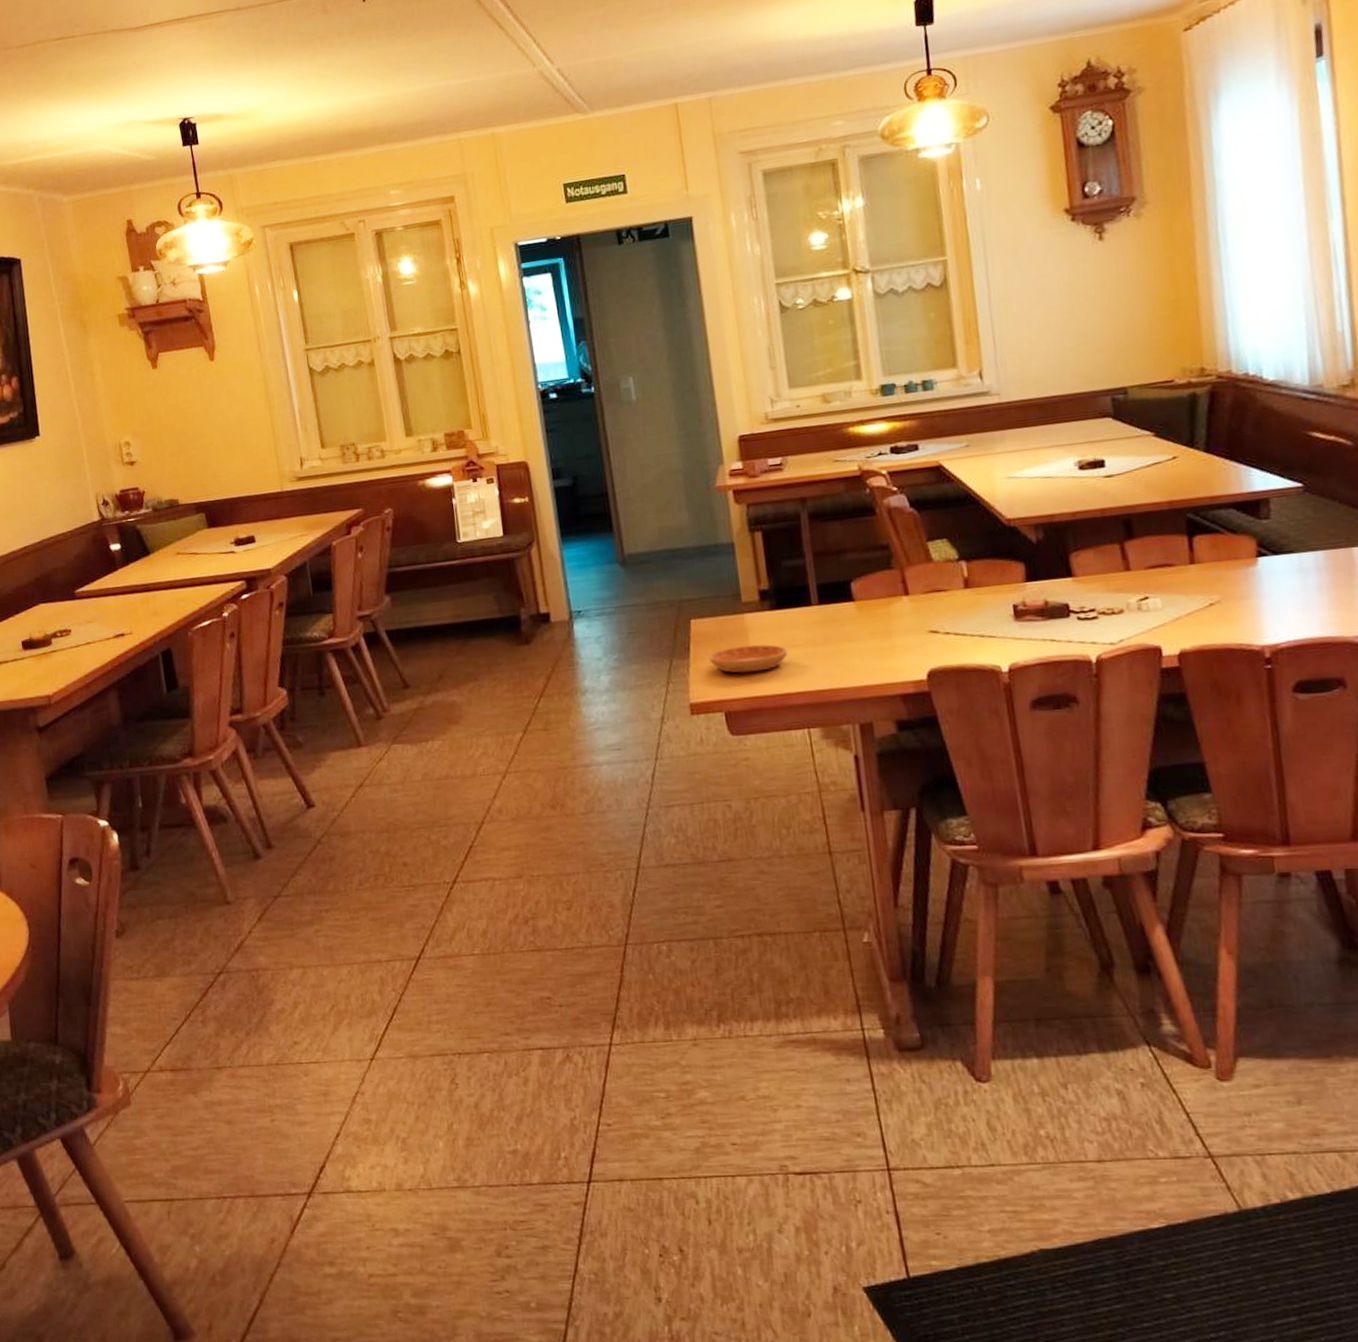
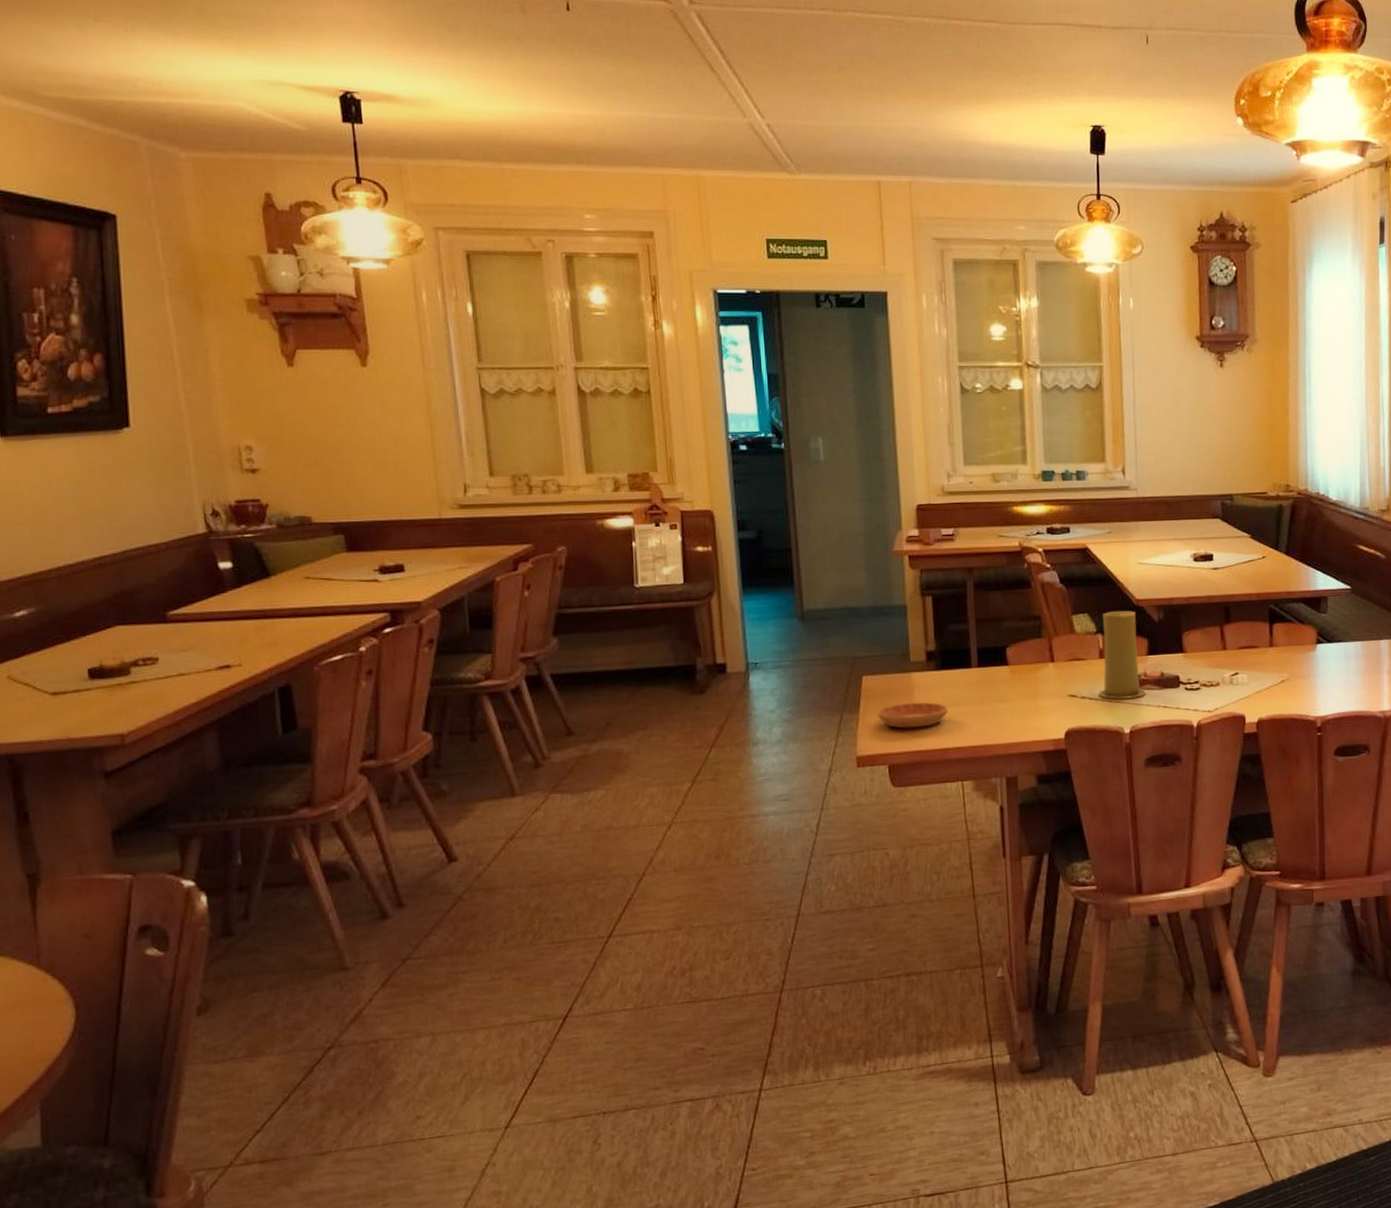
candle: none [964,532,1027,634] -> present [1098,611,1147,699]

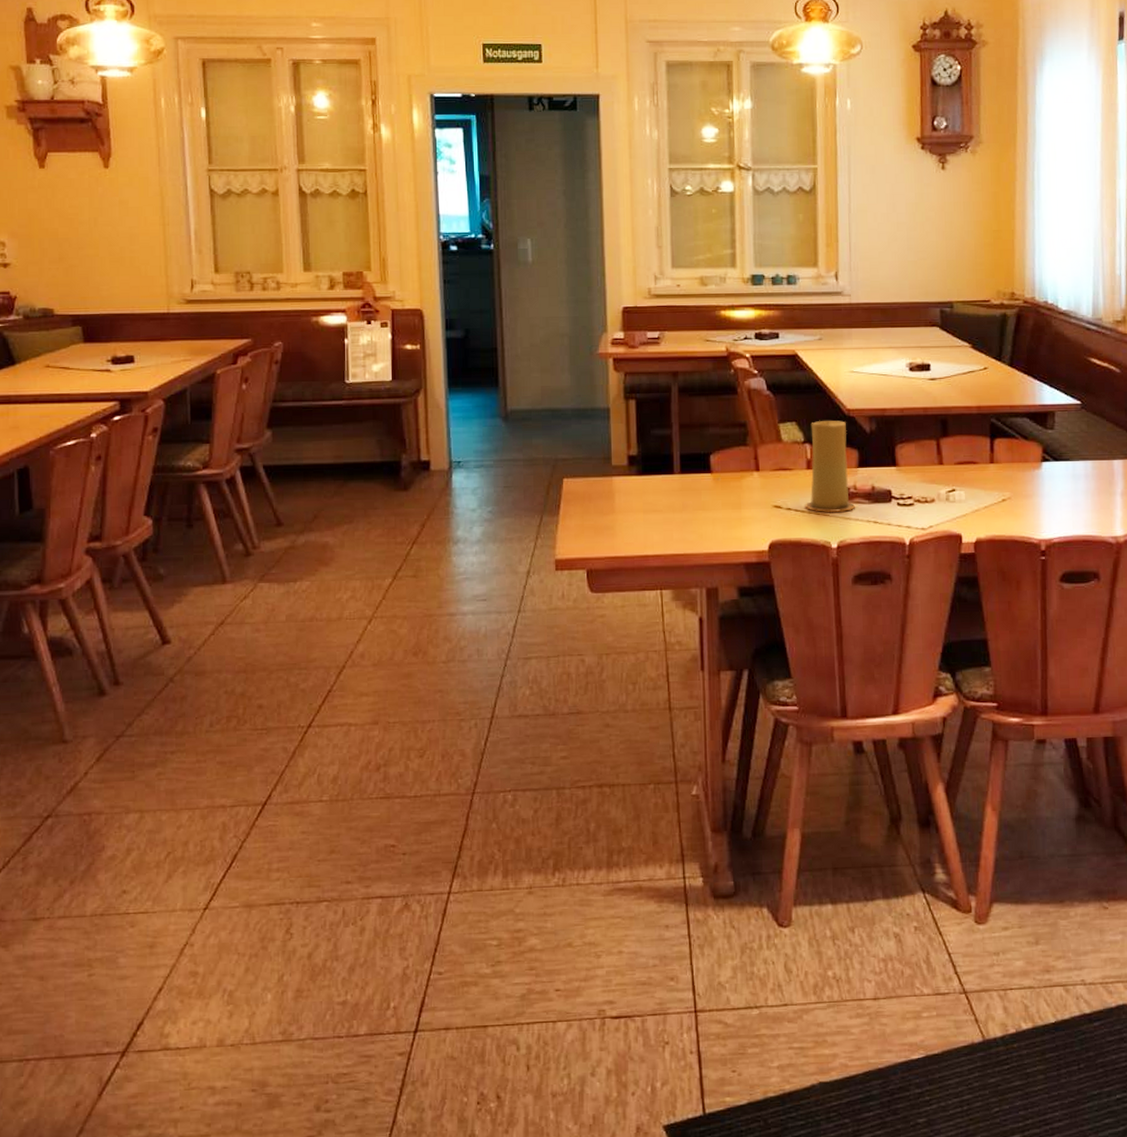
saucer: present [876,702,949,729] -> none [576,507,649,533]

